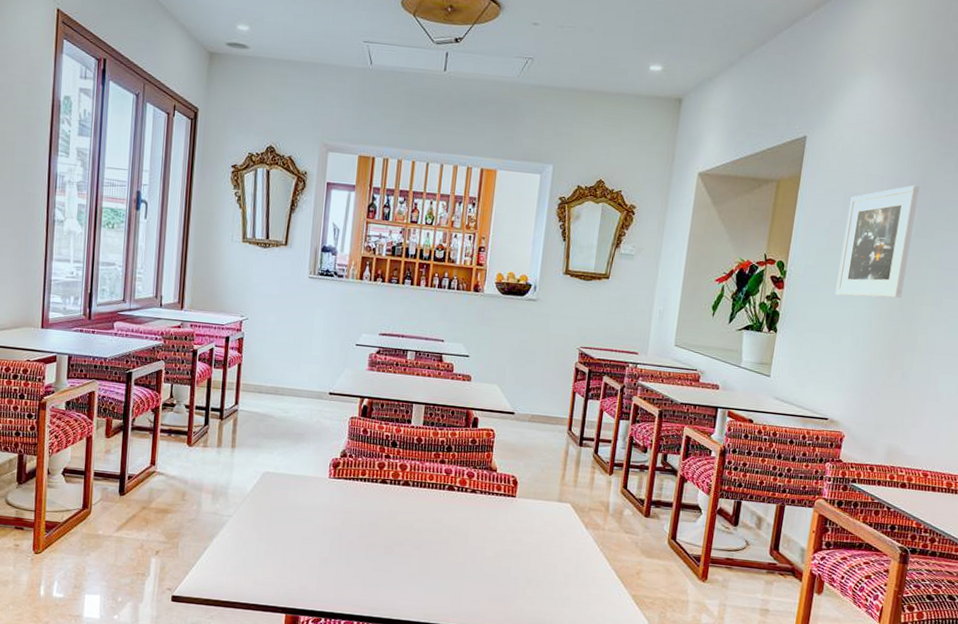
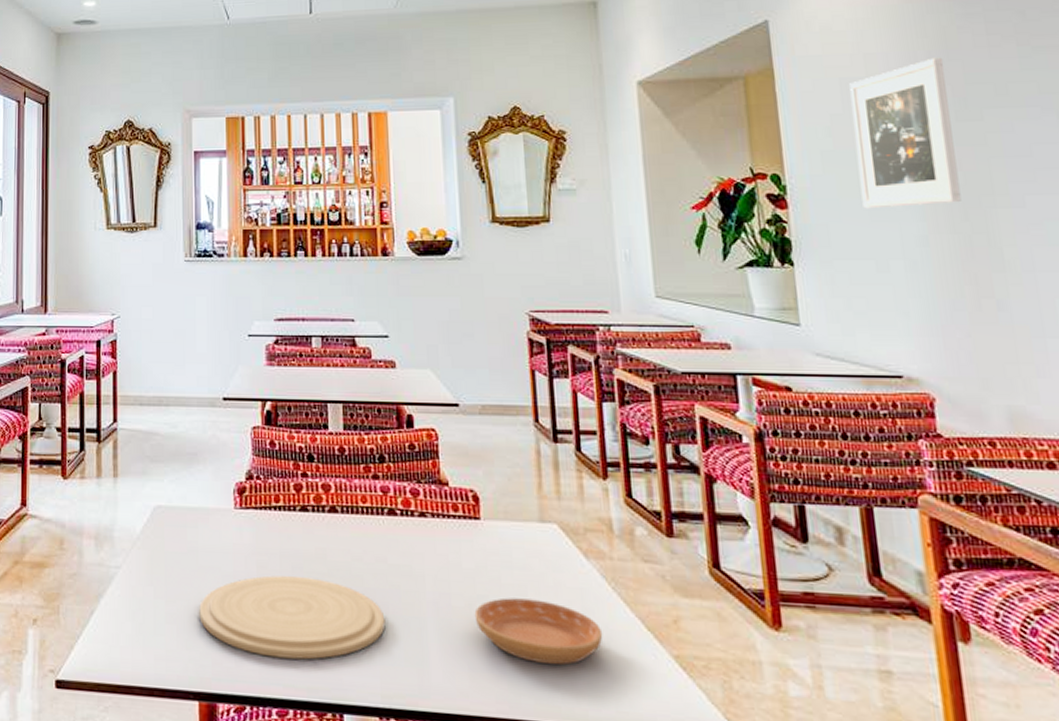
plate: none [292,528,435,588] -> present [199,575,386,660]
saucer: none [499,552,588,598] -> present [474,598,603,665]

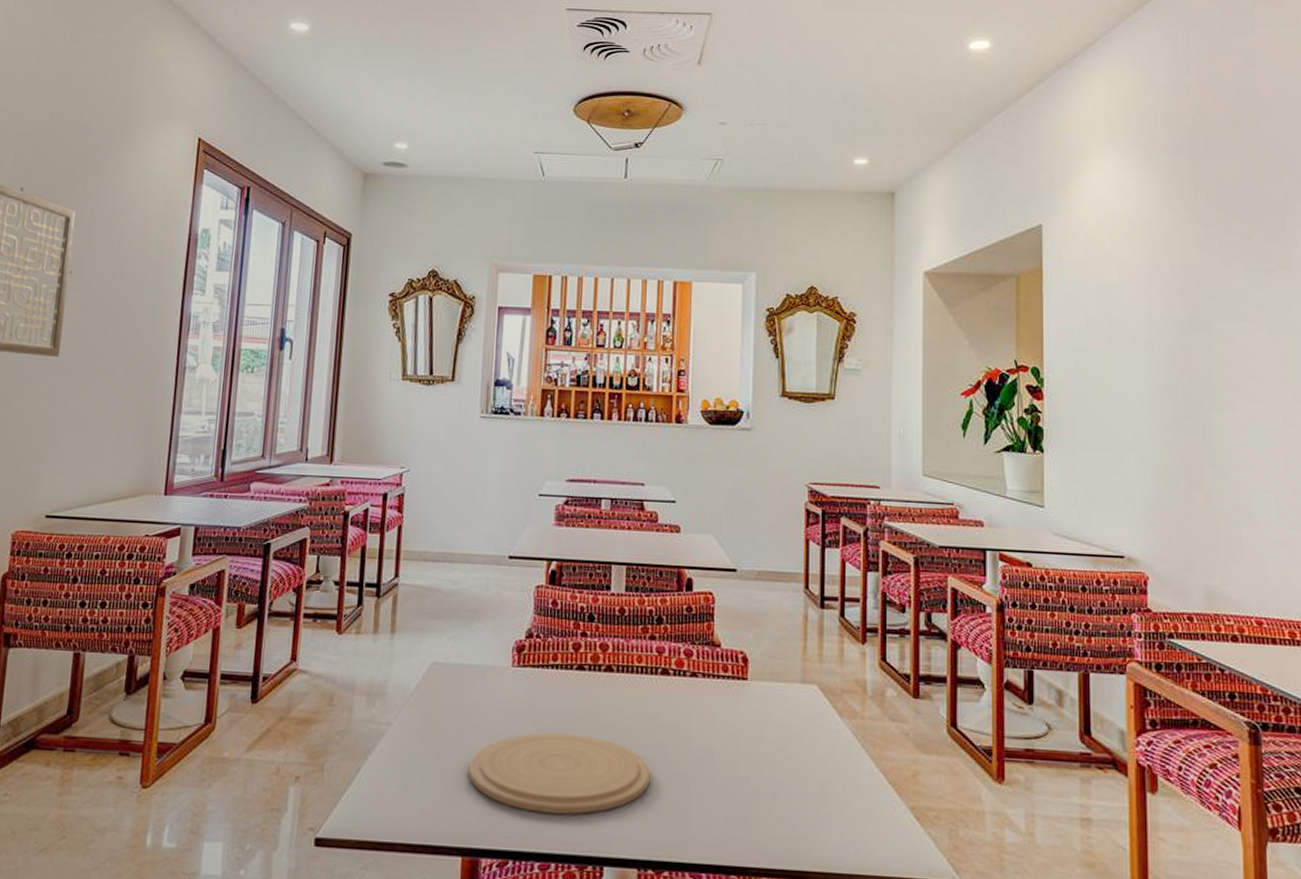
saucer: present [474,598,603,665] -> none [734,754,850,817]
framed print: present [849,57,962,209] -> none [1104,271,1186,405]

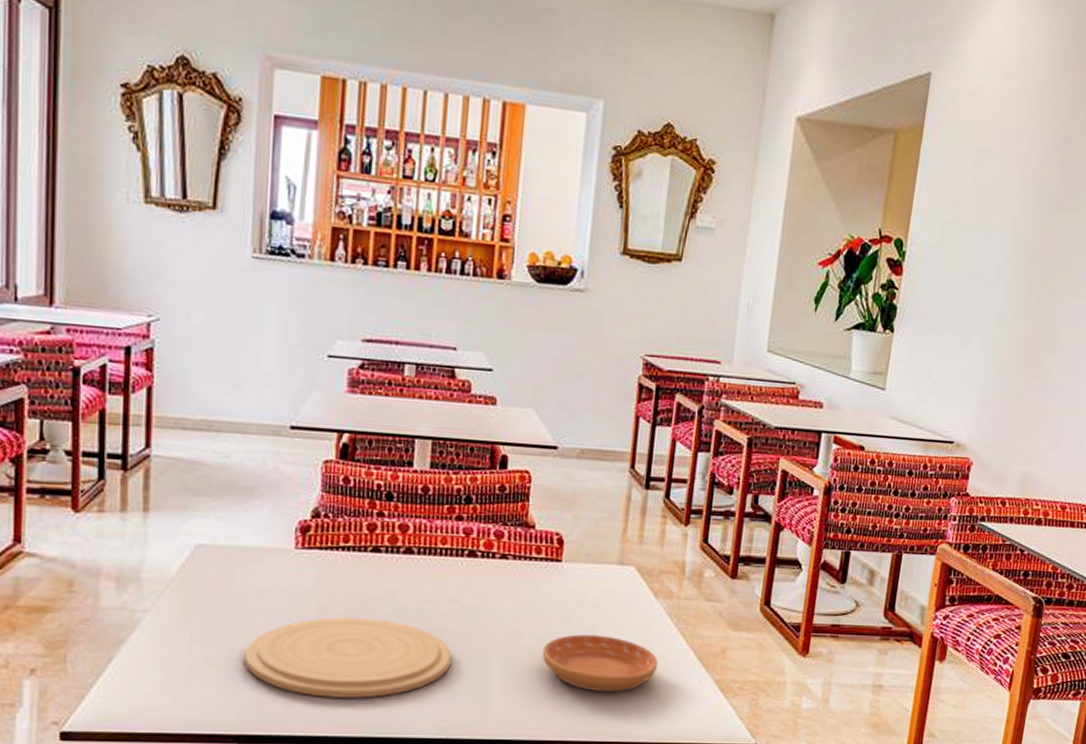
saucer: none [734,754,850,817] -> present [542,634,659,693]

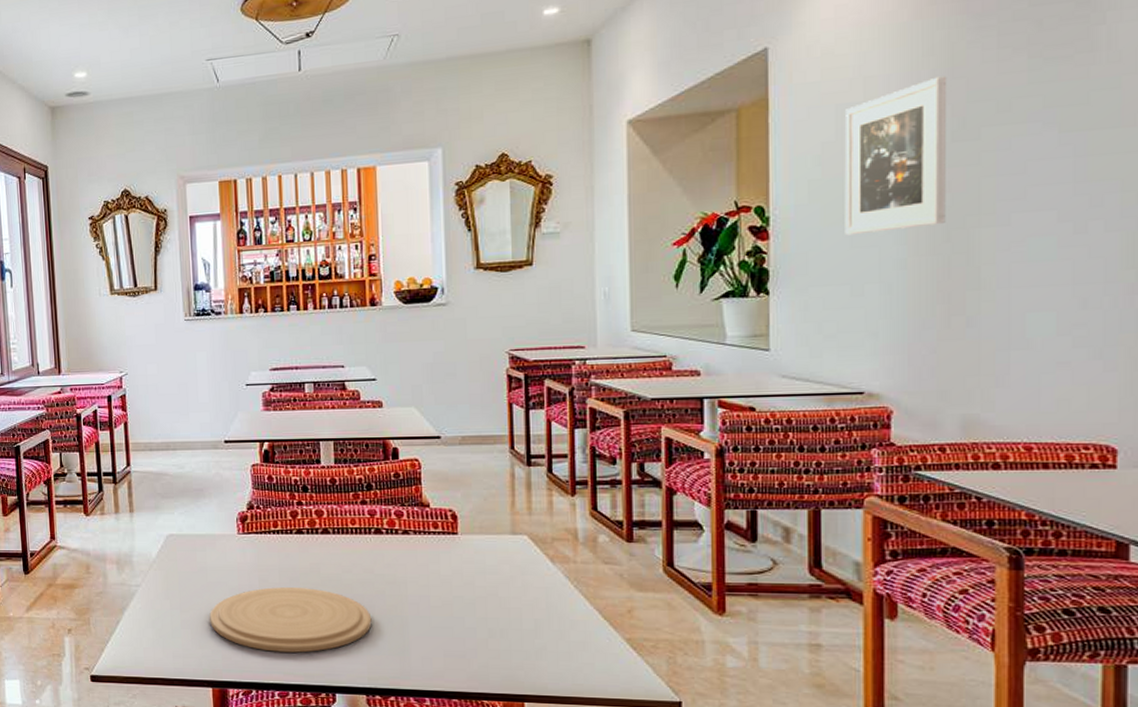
saucer: present [542,634,659,693] -> none [450,597,564,650]
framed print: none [963,141,1064,288] -> present [844,76,948,236]

